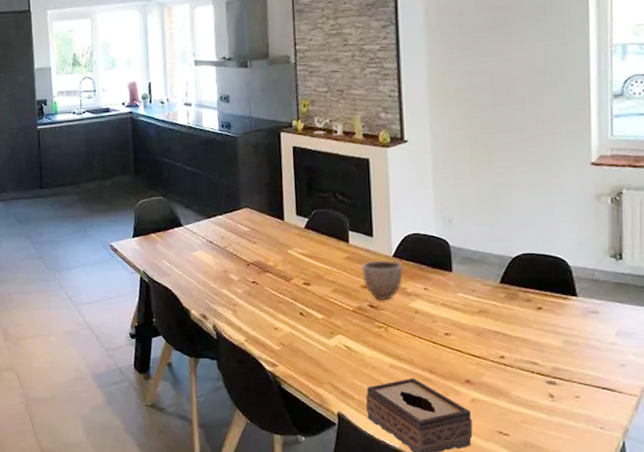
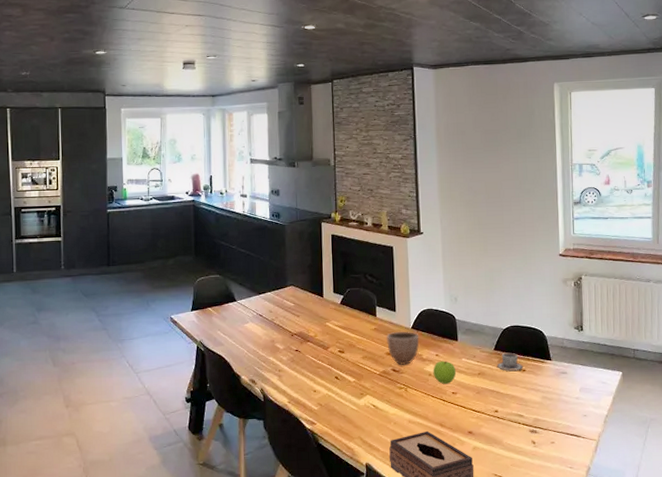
apple: none [420,295,451,324] -> present [433,361,457,385]
cup: none [504,286,539,309] -> present [497,352,523,371]

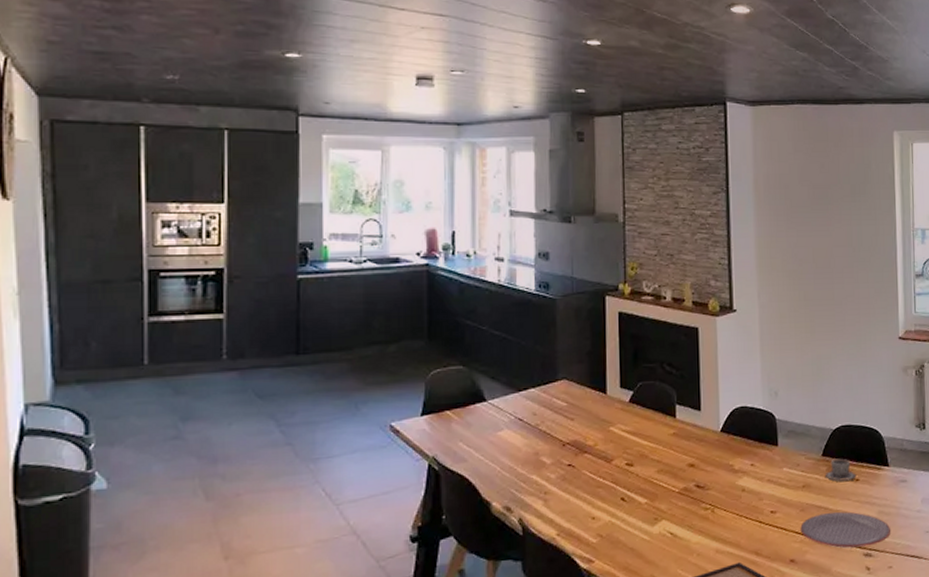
decorative bowl: present [386,331,420,365] -> none [688,435,731,479]
apple: present [433,361,457,385] -> none [747,471,776,502]
plate: none [476,395,554,425] -> present [800,511,891,549]

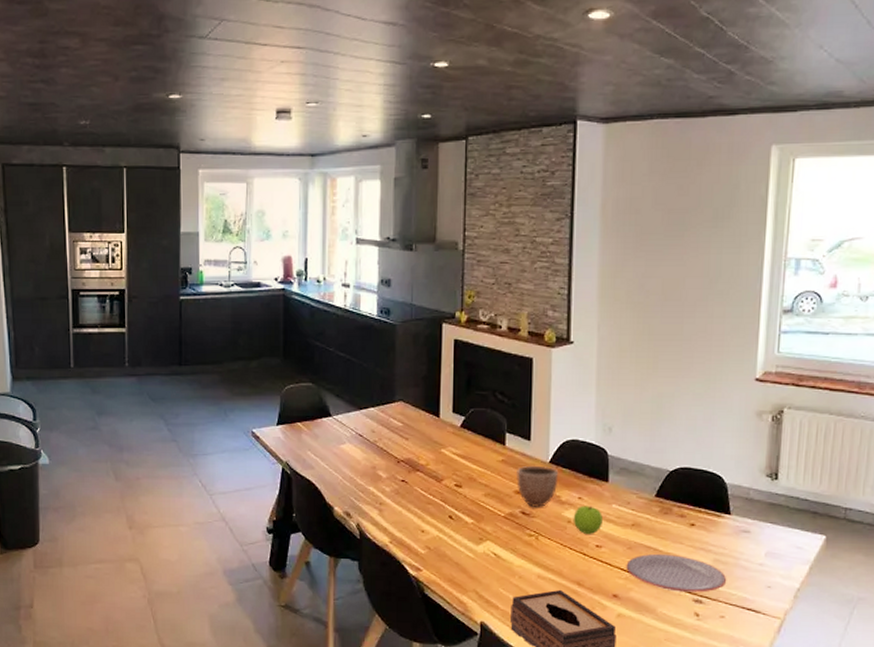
decorative bowl: none [688,435,731,479] -> present [515,465,559,507]
apple: none [747,471,776,502] -> present [573,505,604,535]
cup: present [826,458,857,481] -> none [658,501,692,524]

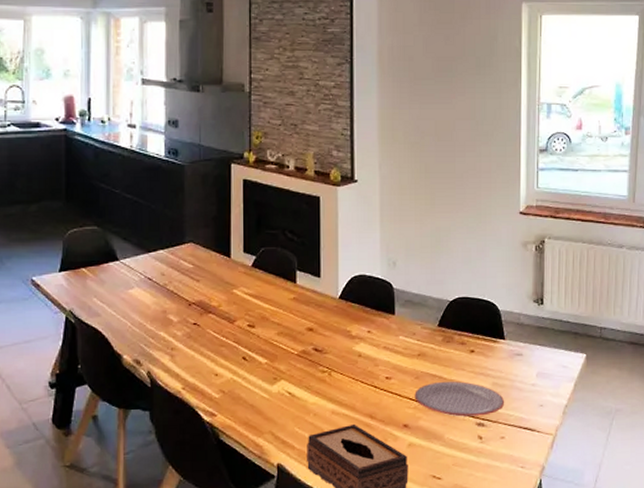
decorative bowl: present [515,465,559,507] -> none [307,301,348,343]
apple: present [573,505,604,535] -> none [363,338,392,368]

